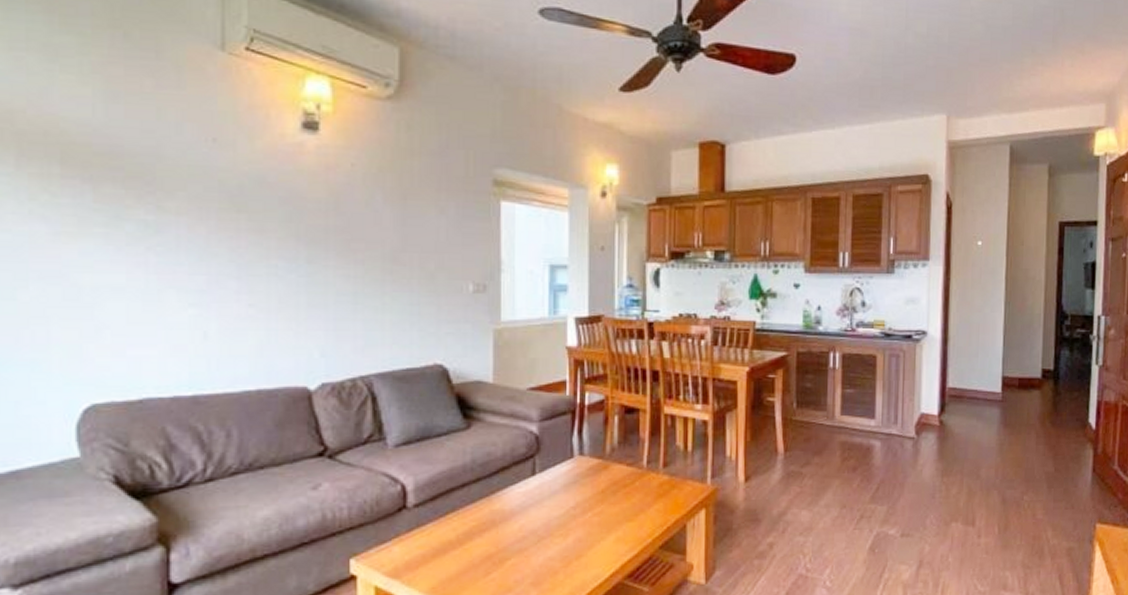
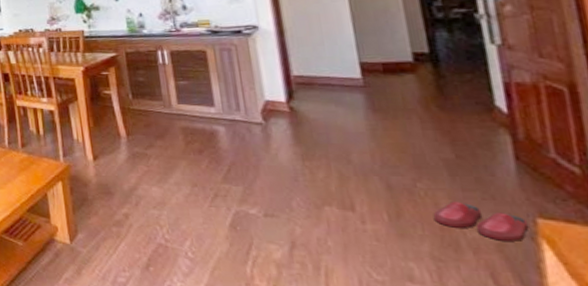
slippers: none [1030,512,1091,546] -> present [433,201,529,241]

